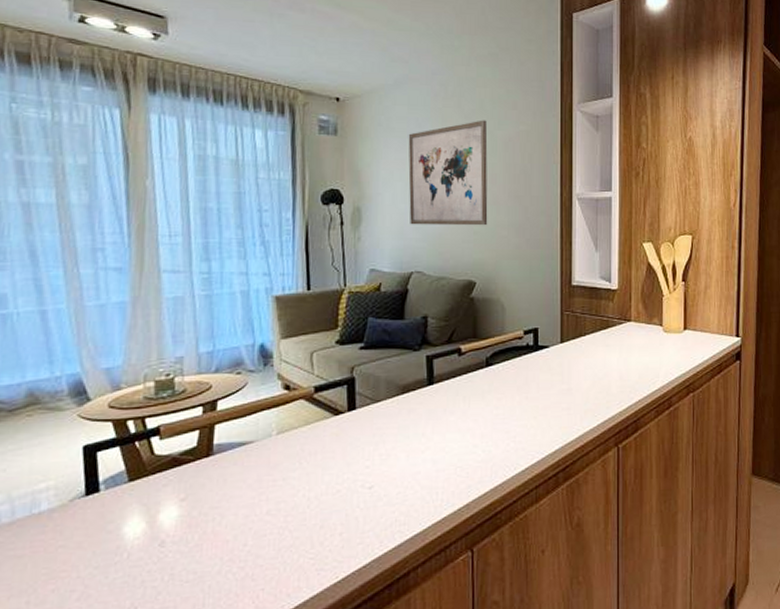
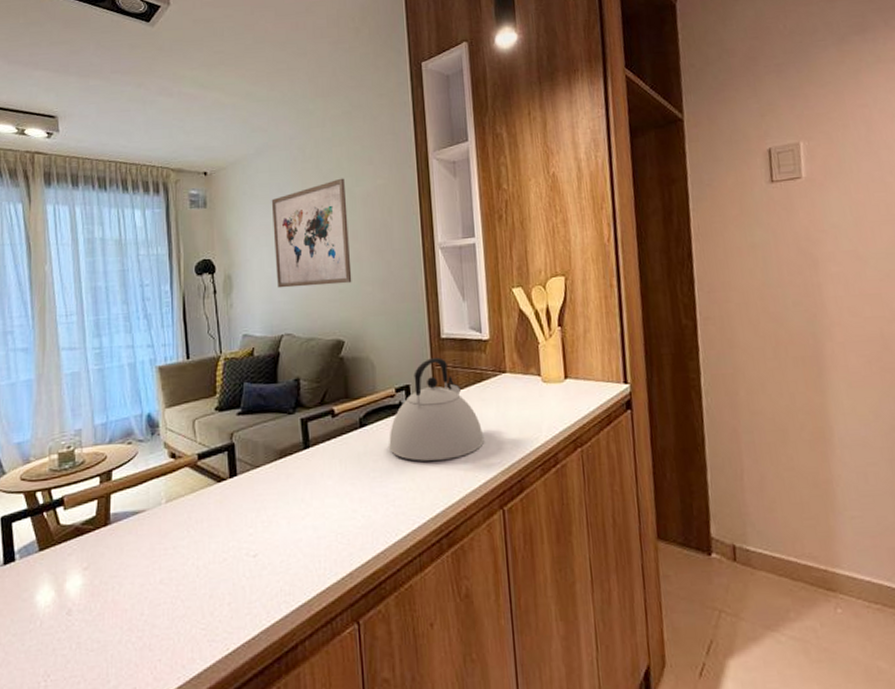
kettle: none [514,304,606,401] -> present [389,358,485,461]

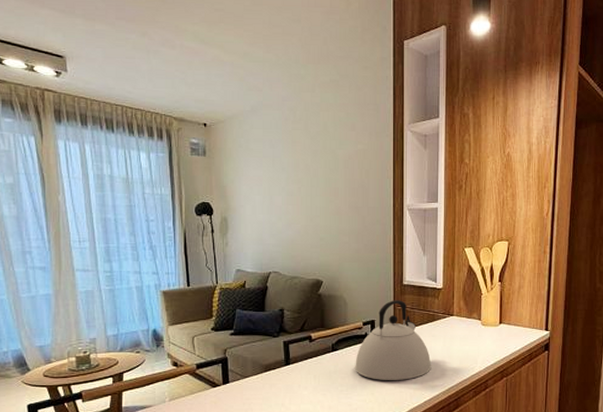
wall art: present [271,178,352,288] -> none [264,140,332,233]

